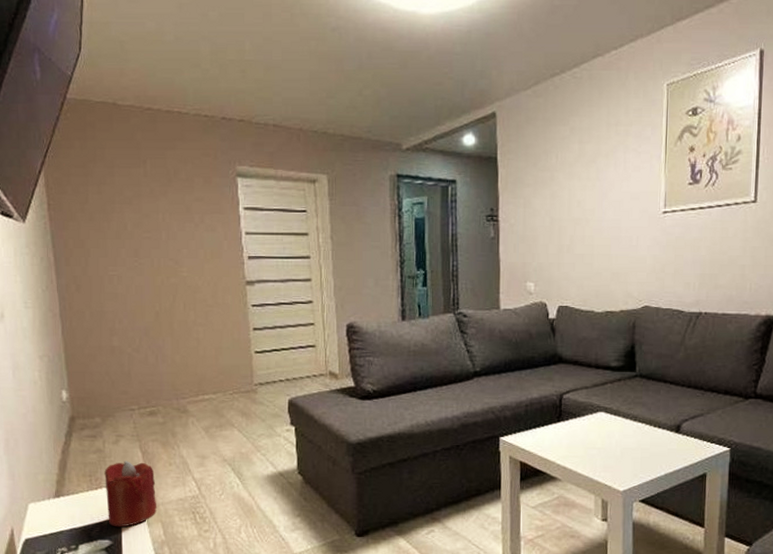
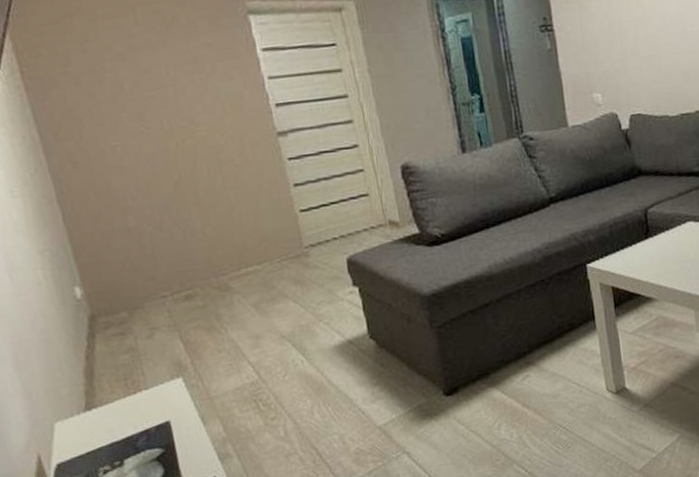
candle: present [104,461,158,527] -> none [141,354,212,432]

